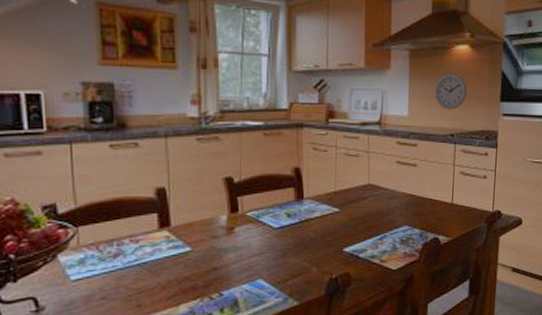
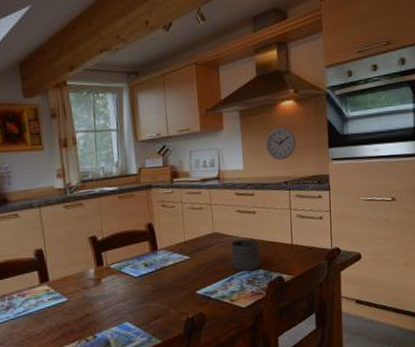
mug: none [386,194,417,230] -> present [231,239,260,271]

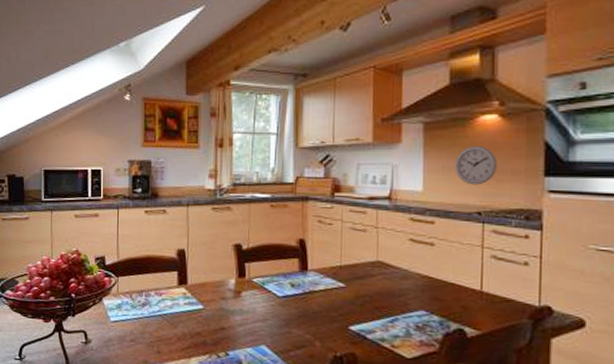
mug: present [231,239,260,271] -> none [398,274,435,315]

